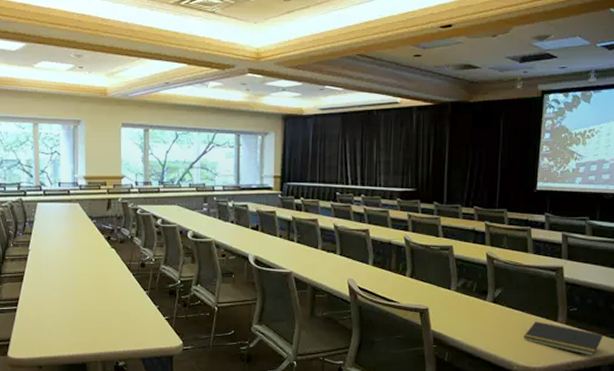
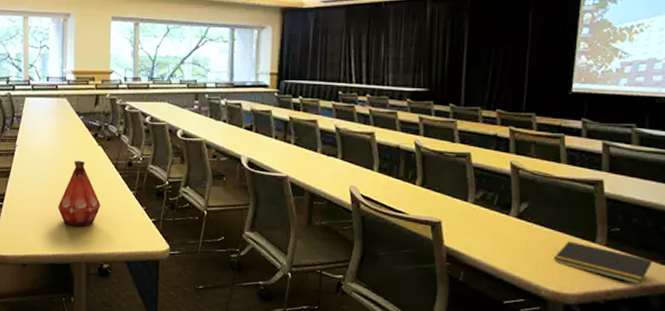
bottle: none [72,263,115,326] -> present [57,160,101,226]

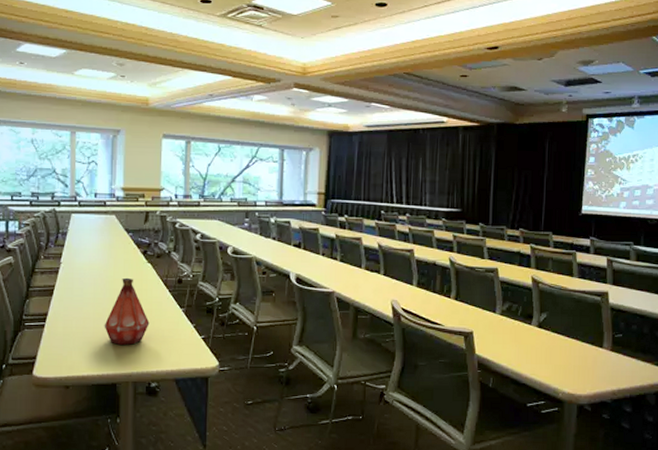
notepad: present [553,241,653,285] -> none [569,347,649,384]

